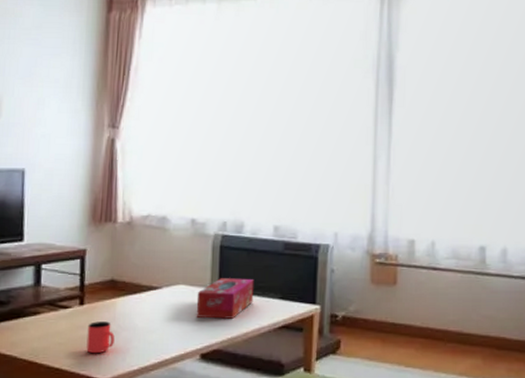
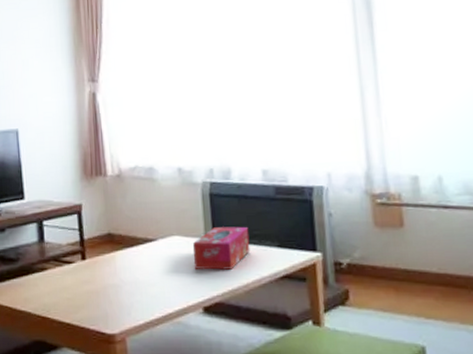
cup: present [86,321,115,354] -> none [91,276,118,309]

